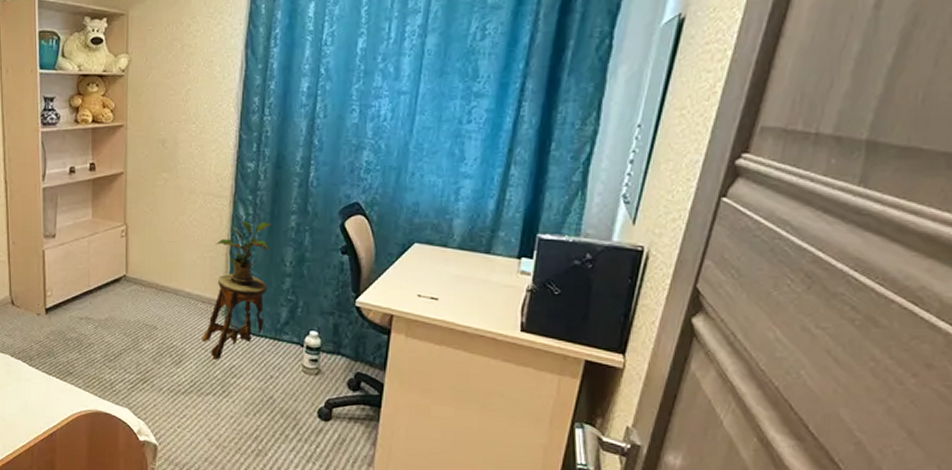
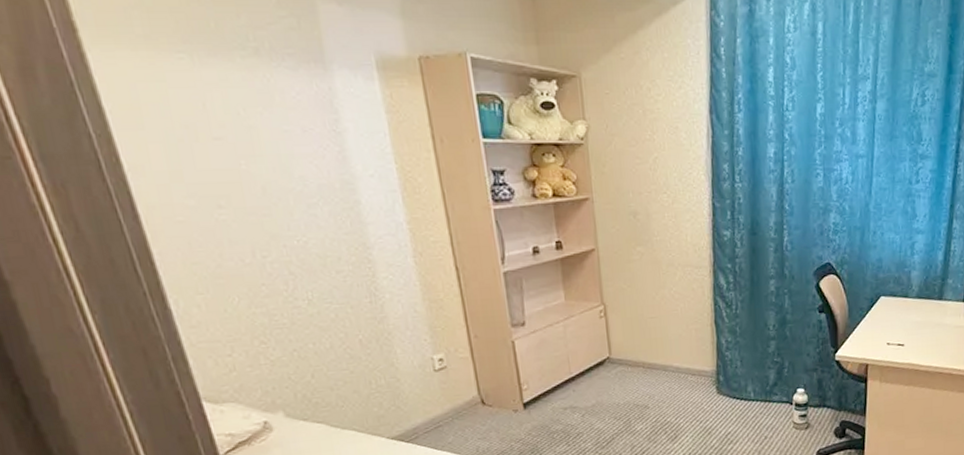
plant: present [202,221,272,360] -> none [695,288,755,430]

